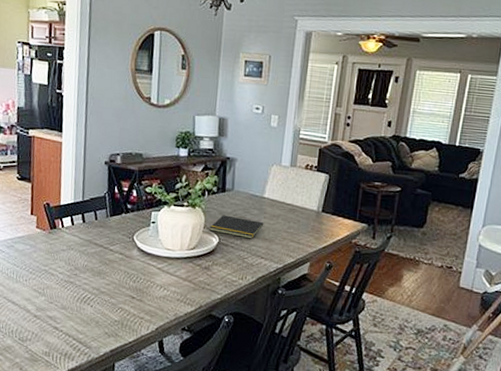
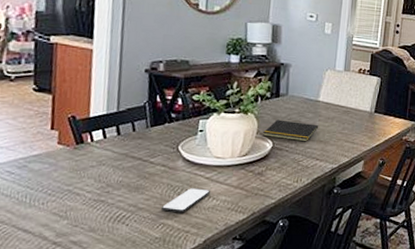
smartphone: none [119,277,162,300] -> present [160,188,210,213]

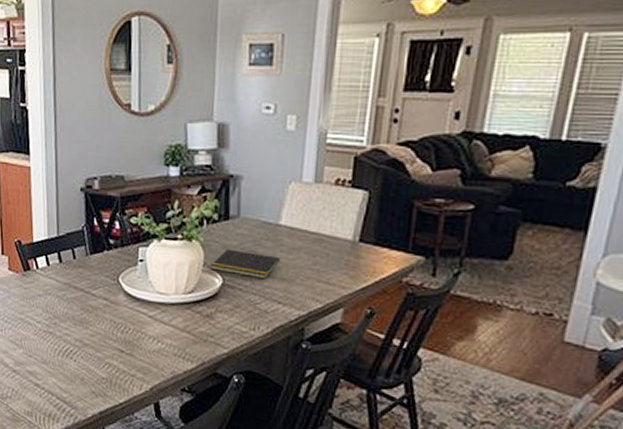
smartphone: present [160,188,210,213] -> none [105,327,154,354]

